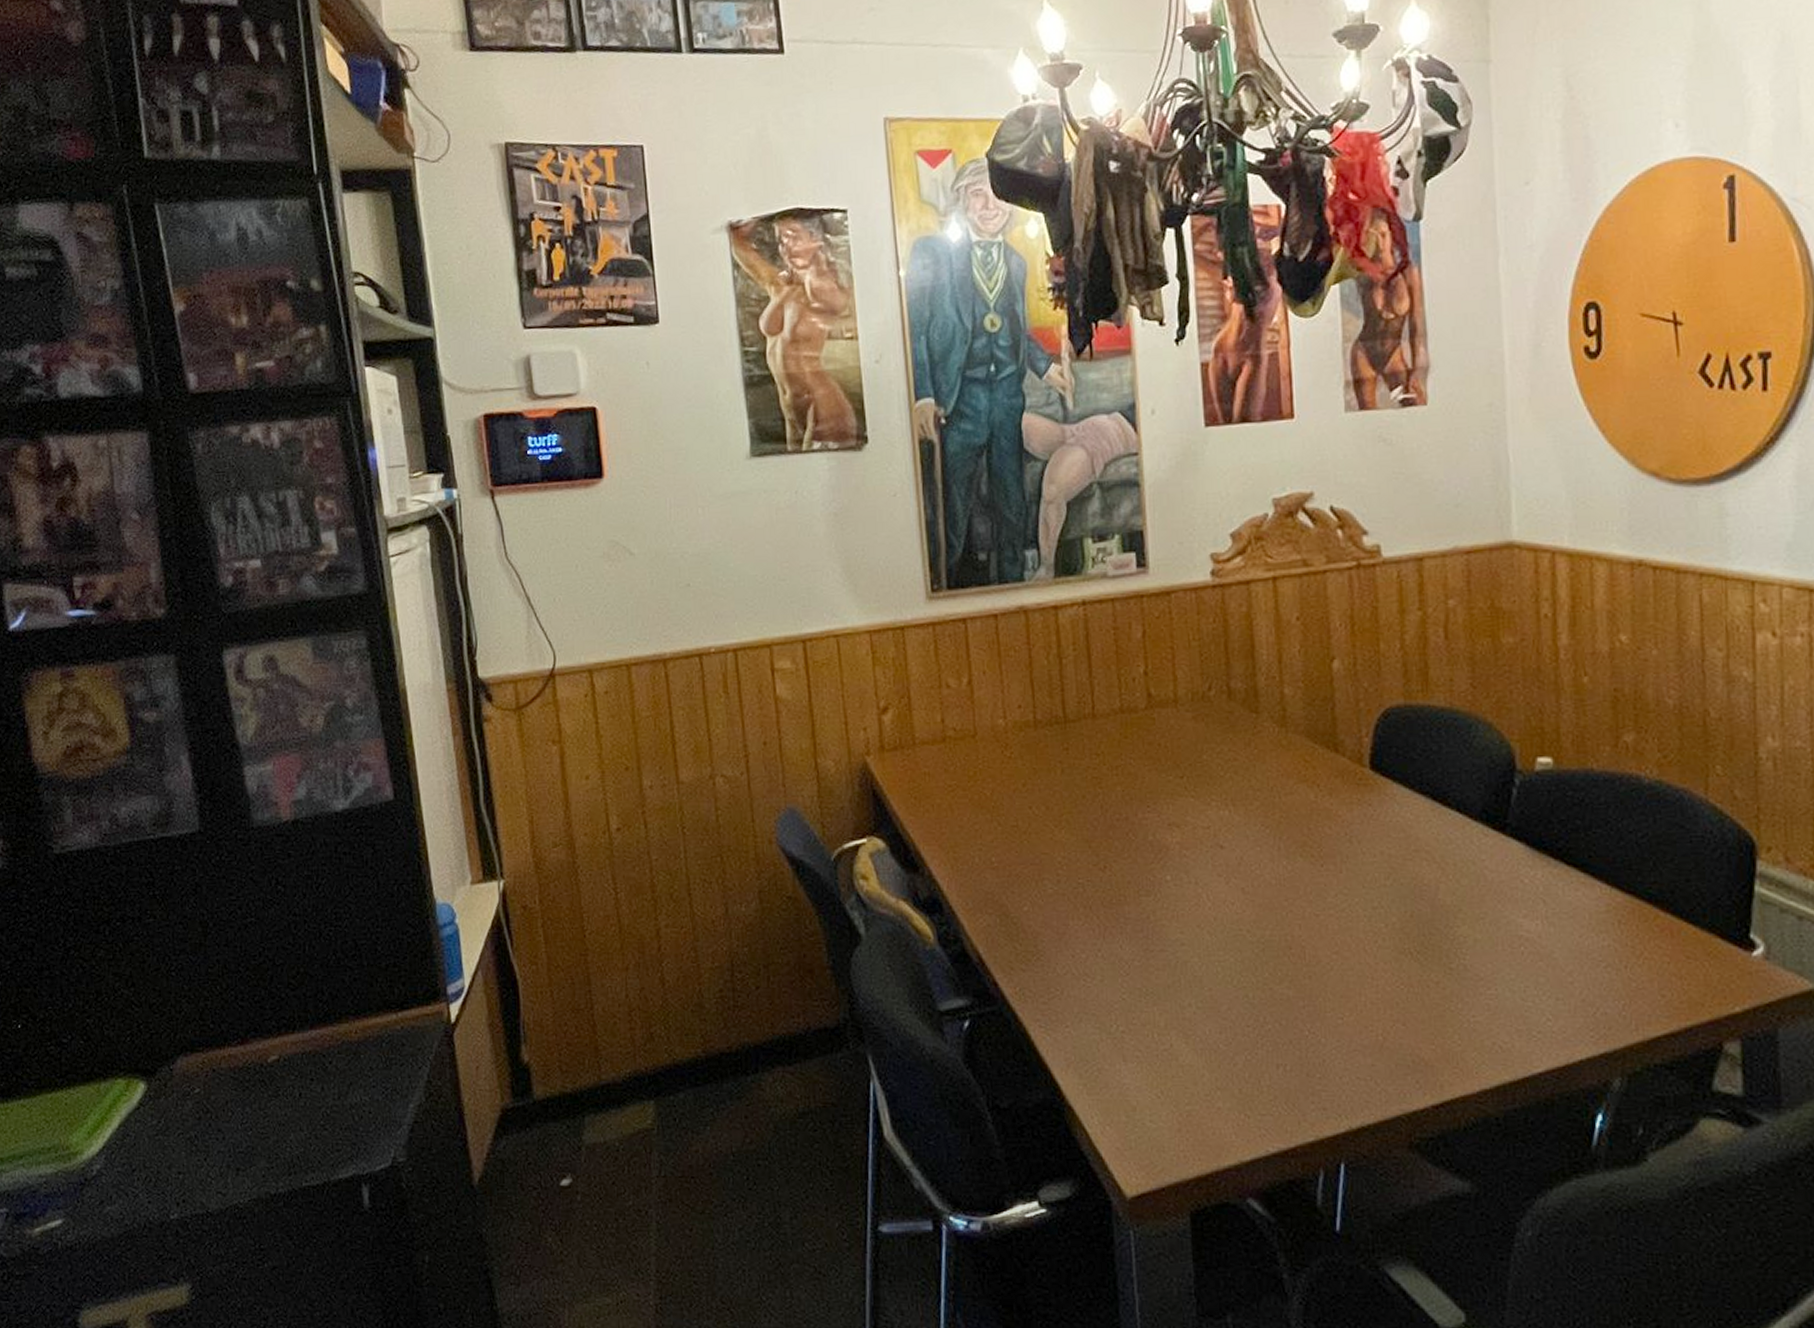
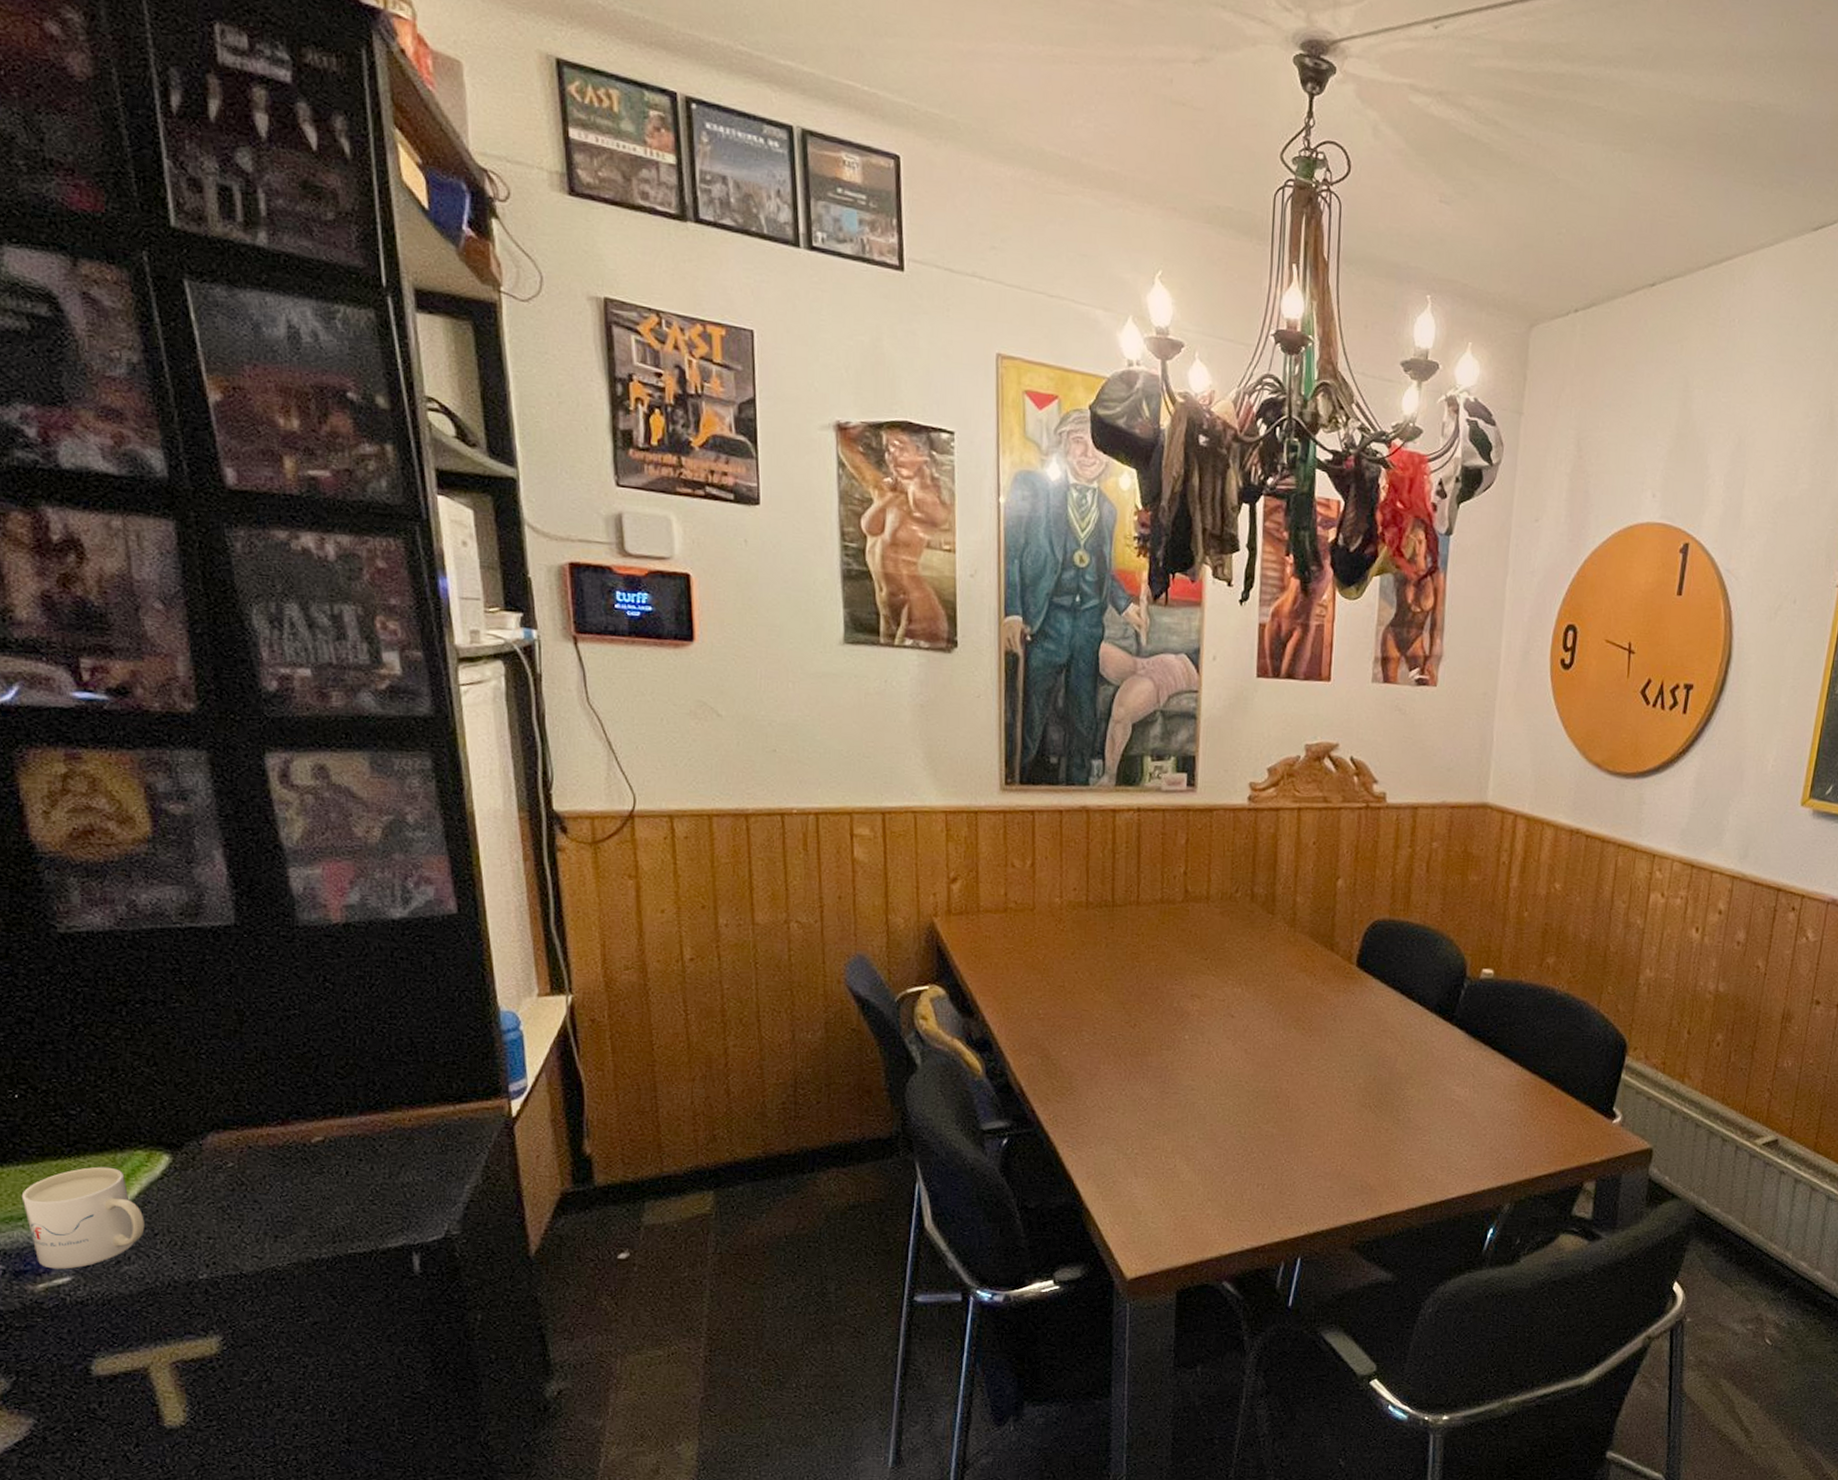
mug: none [22,1098,124,1211] -> present [21,1166,145,1269]

